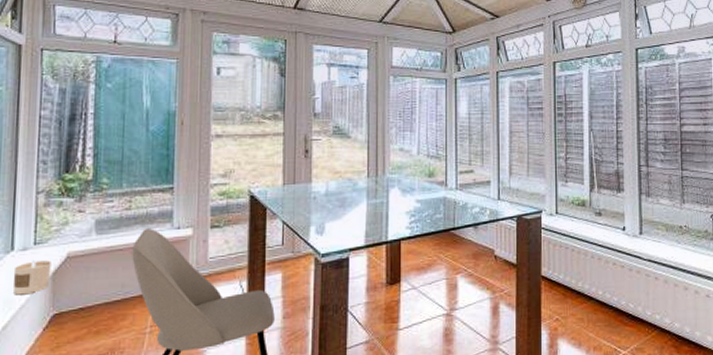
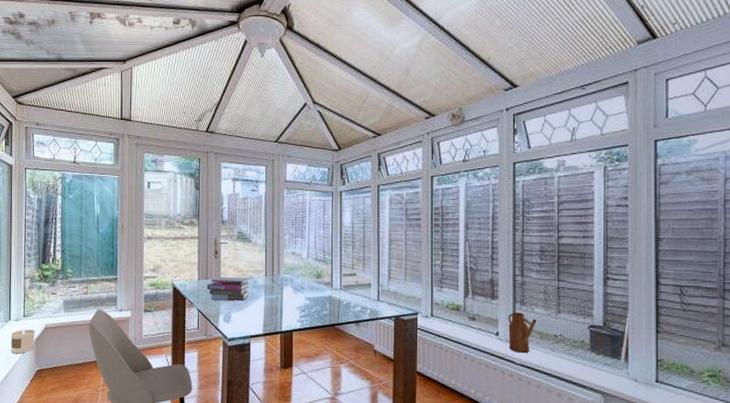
books: none [295,179,350,208] -> present [207,276,251,301]
watering can: none [634,204,662,248] -> present [508,312,537,354]

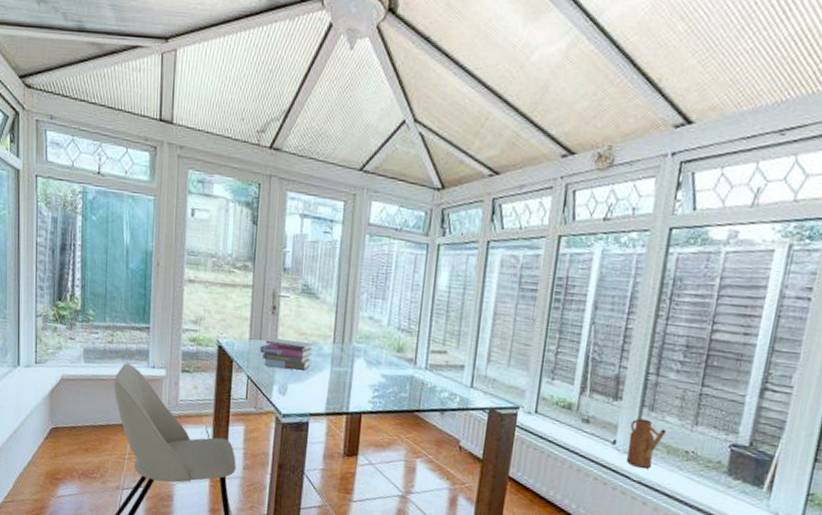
candle: present [11,328,35,354] -> none [21,376,49,407]

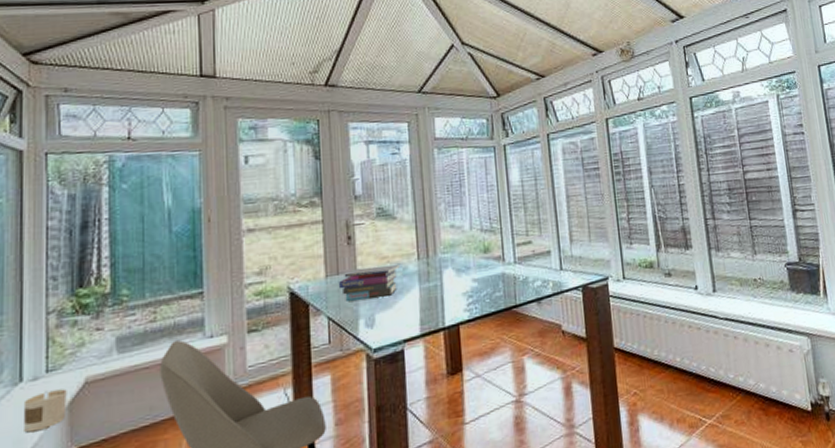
candle: none [21,376,49,407] -> present [24,389,67,433]
watering can: present [627,418,666,470] -> none [705,259,735,307]

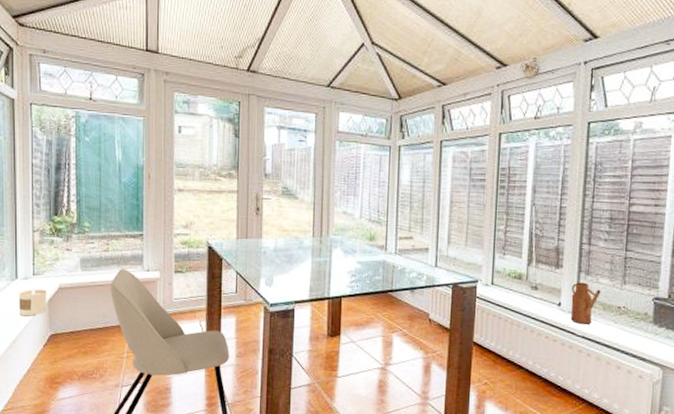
books: present [339,265,399,301] -> none [247,236,297,263]
watering can: none [705,259,735,307] -> present [570,282,601,326]

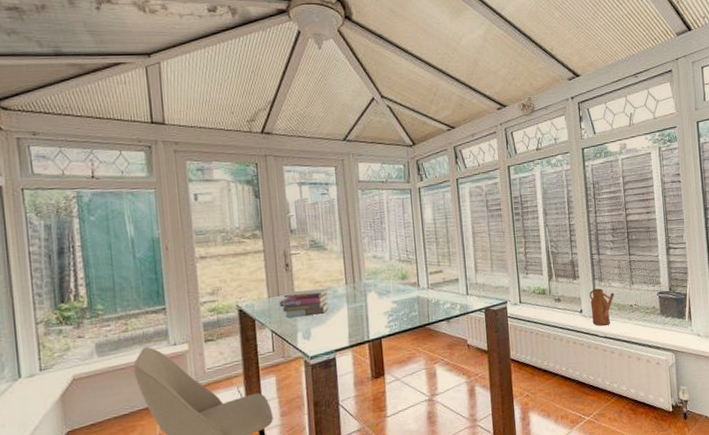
candle: present [19,288,47,317] -> none [24,384,60,418]
books: none [247,236,297,263] -> present [280,288,330,318]

